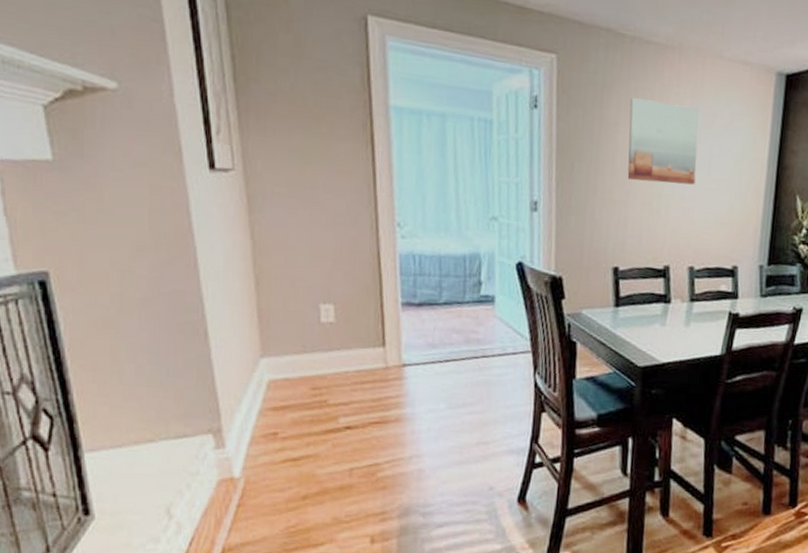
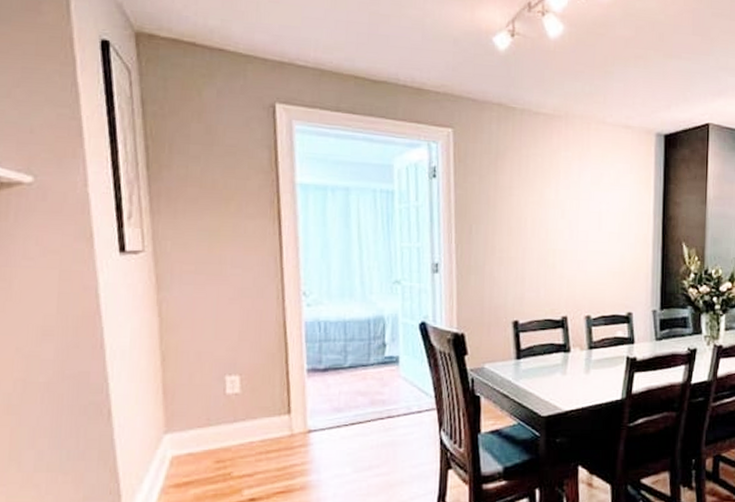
wall art: present [627,96,699,185] -> none [522,162,588,239]

